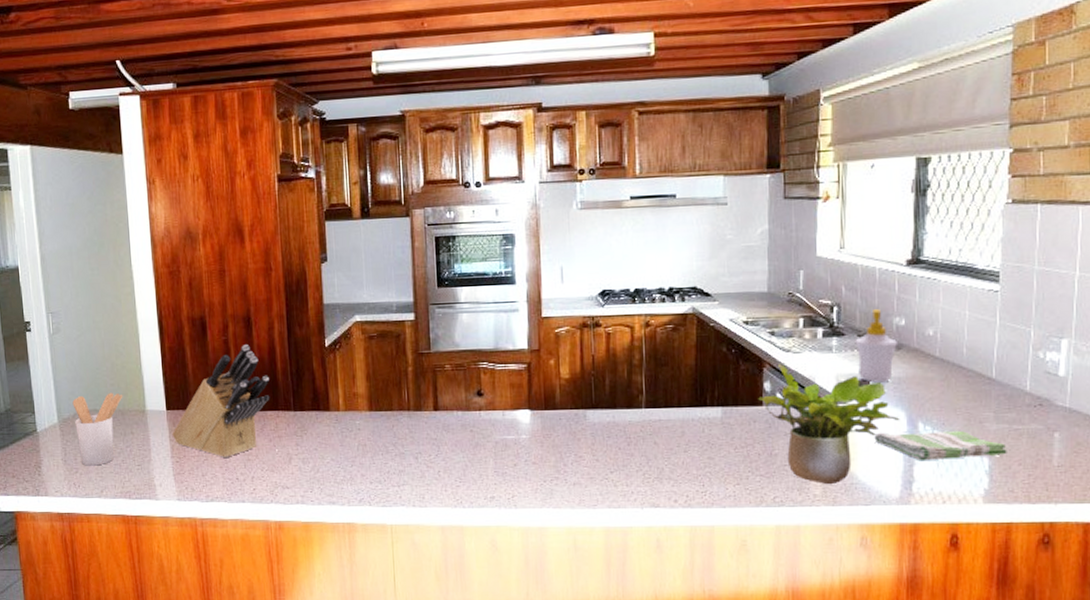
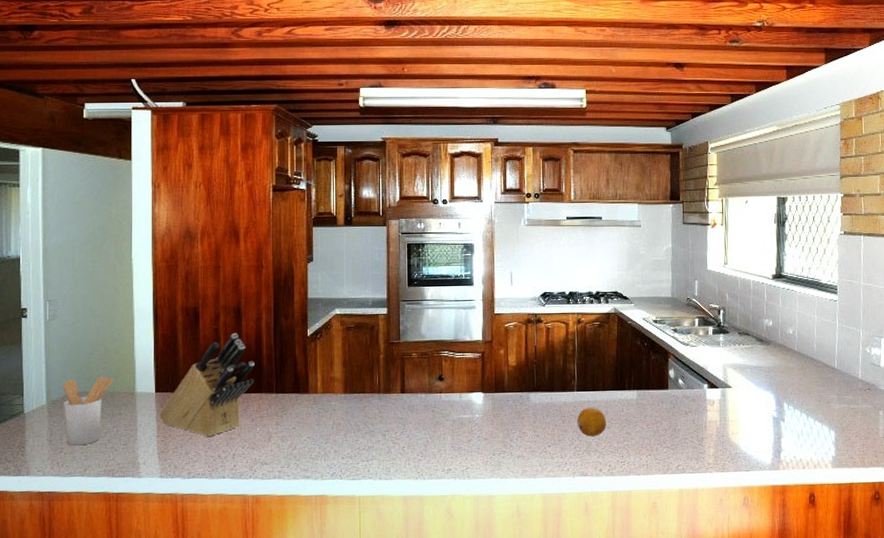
fruit: none [645,428,684,462] -> present [577,408,607,437]
potted plant: present [758,364,900,485] -> none [665,355,771,455]
soap bottle: present [855,308,899,383] -> none [736,312,768,371]
dish towel: present [874,430,1007,460] -> none [752,409,847,433]

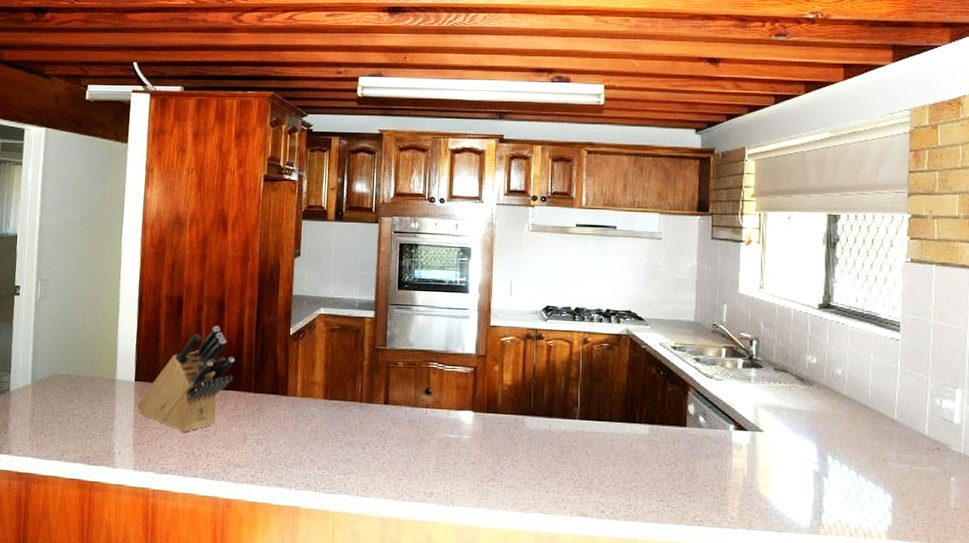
utensil holder: present [63,376,114,446] -> none [47,360,96,429]
fruit: present [577,408,607,437] -> none [577,439,613,473]

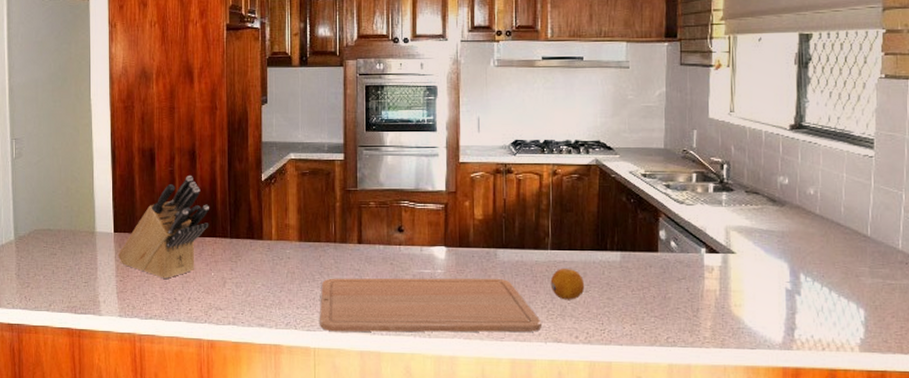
chopping board: none [340,438,567,504] -> present [319,278,541,332]
fruit: none [577,439,613,473] -> present [550,269,585,300]

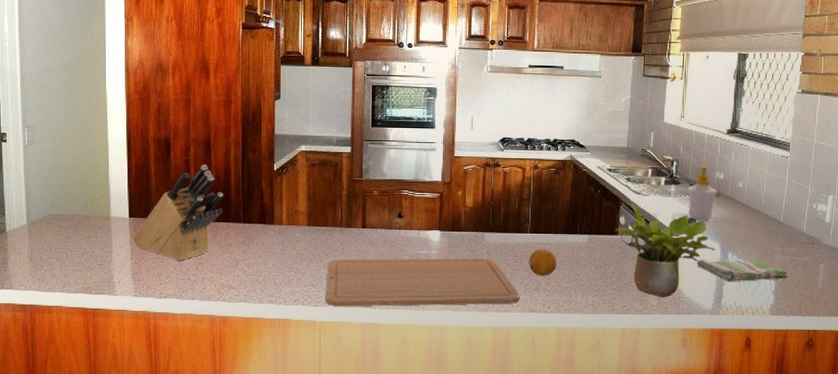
potted plant: none [654,215,784,328] -> present [615,204,716,298]
soap bottle: none [743,167,782,236] -> present [687,164,718,221]
dish towel: none [760,281,881,309] -> present [697,259,788,281]

